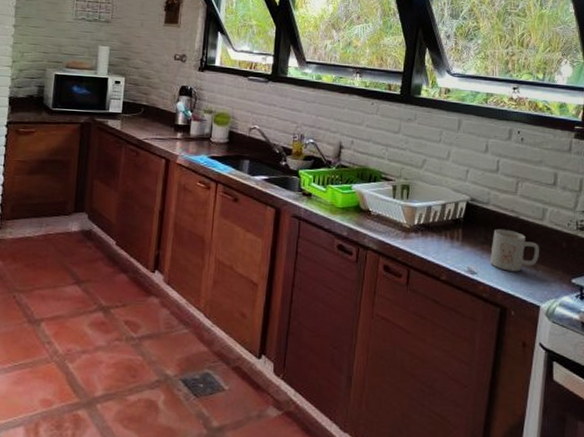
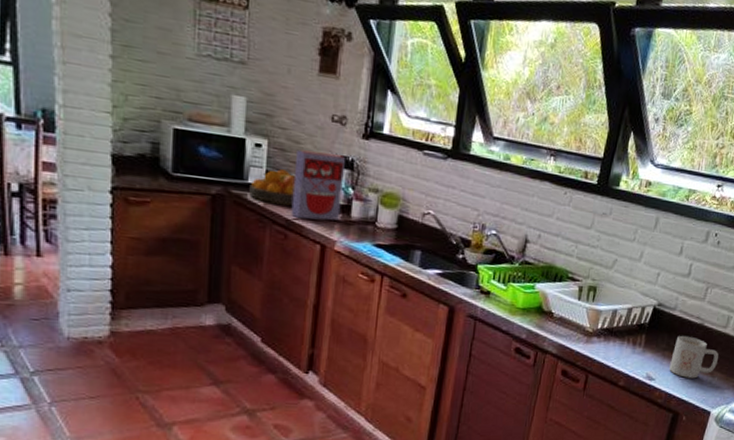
fruit bowl: none [109,100,146,128] -> present [249,169,295,206]
cereal box: none [142,83,186,139] -> present [291,149,347,221]

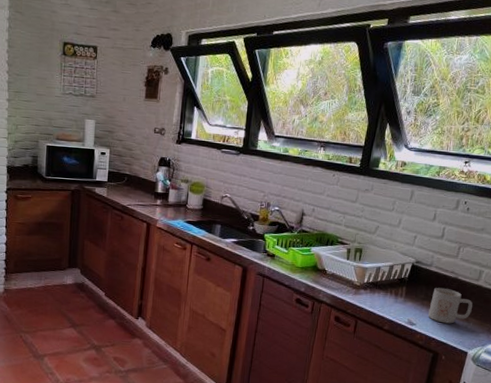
fruit bowl: present [249,169,295,206] -> none [97,170,129,195]
cereal box: present [291,149,347,221] -> none [126,154,165,205]

